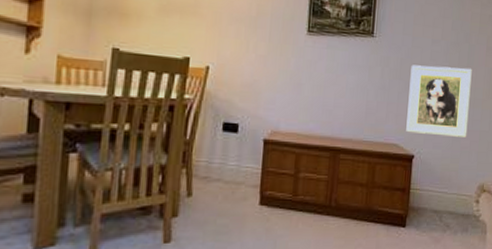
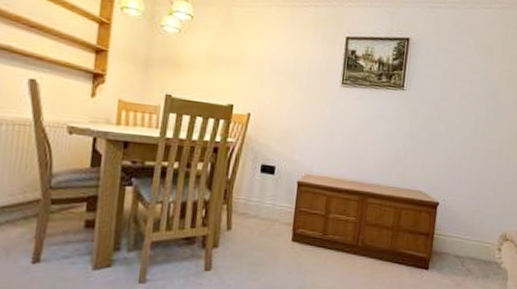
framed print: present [406,65,472,137] -> none [432,117,499,188]

